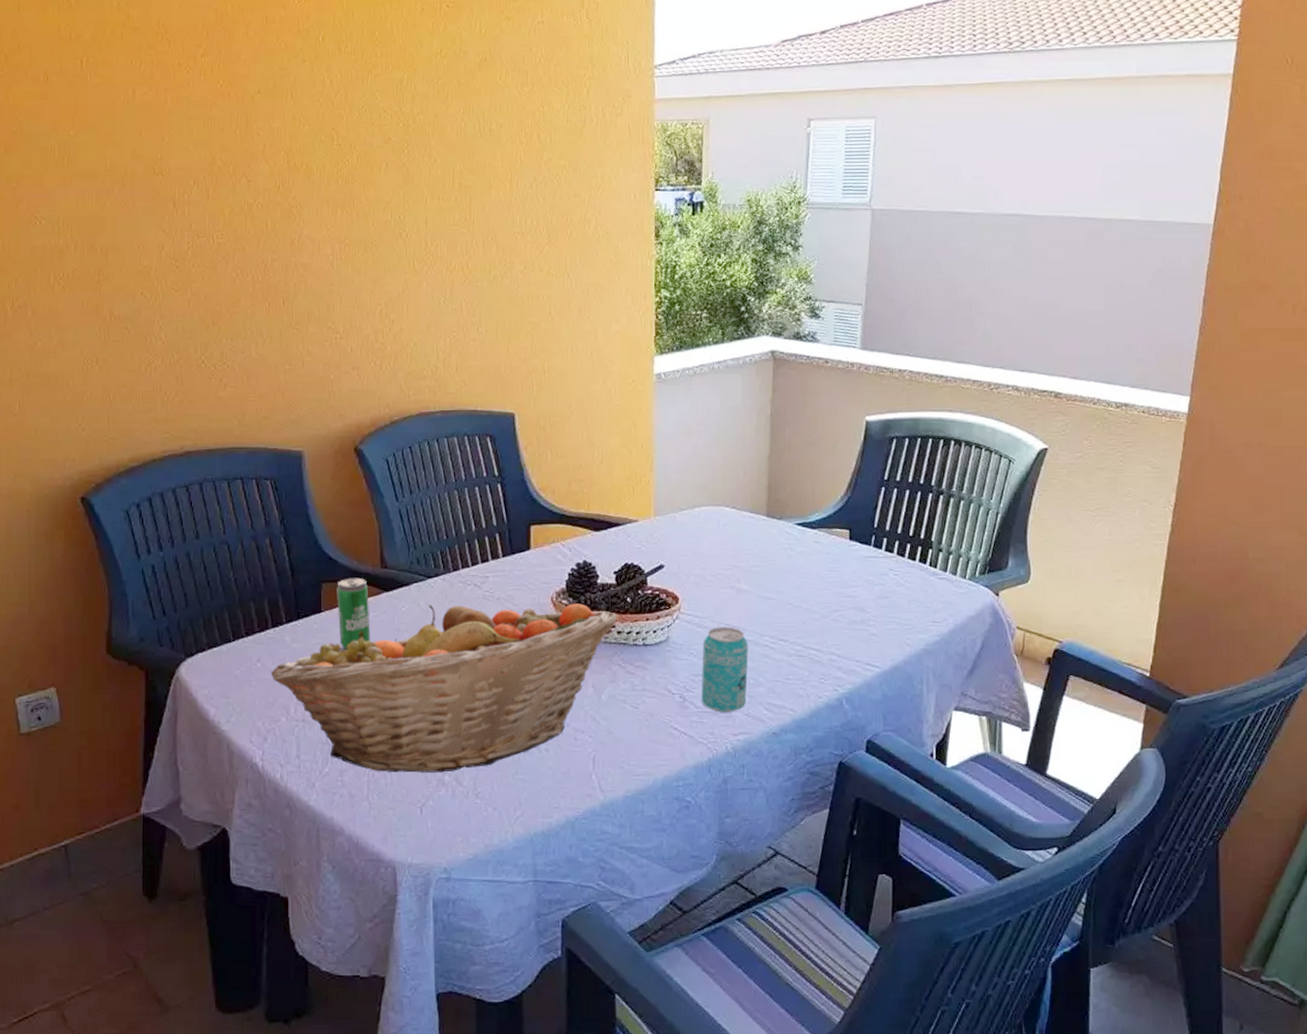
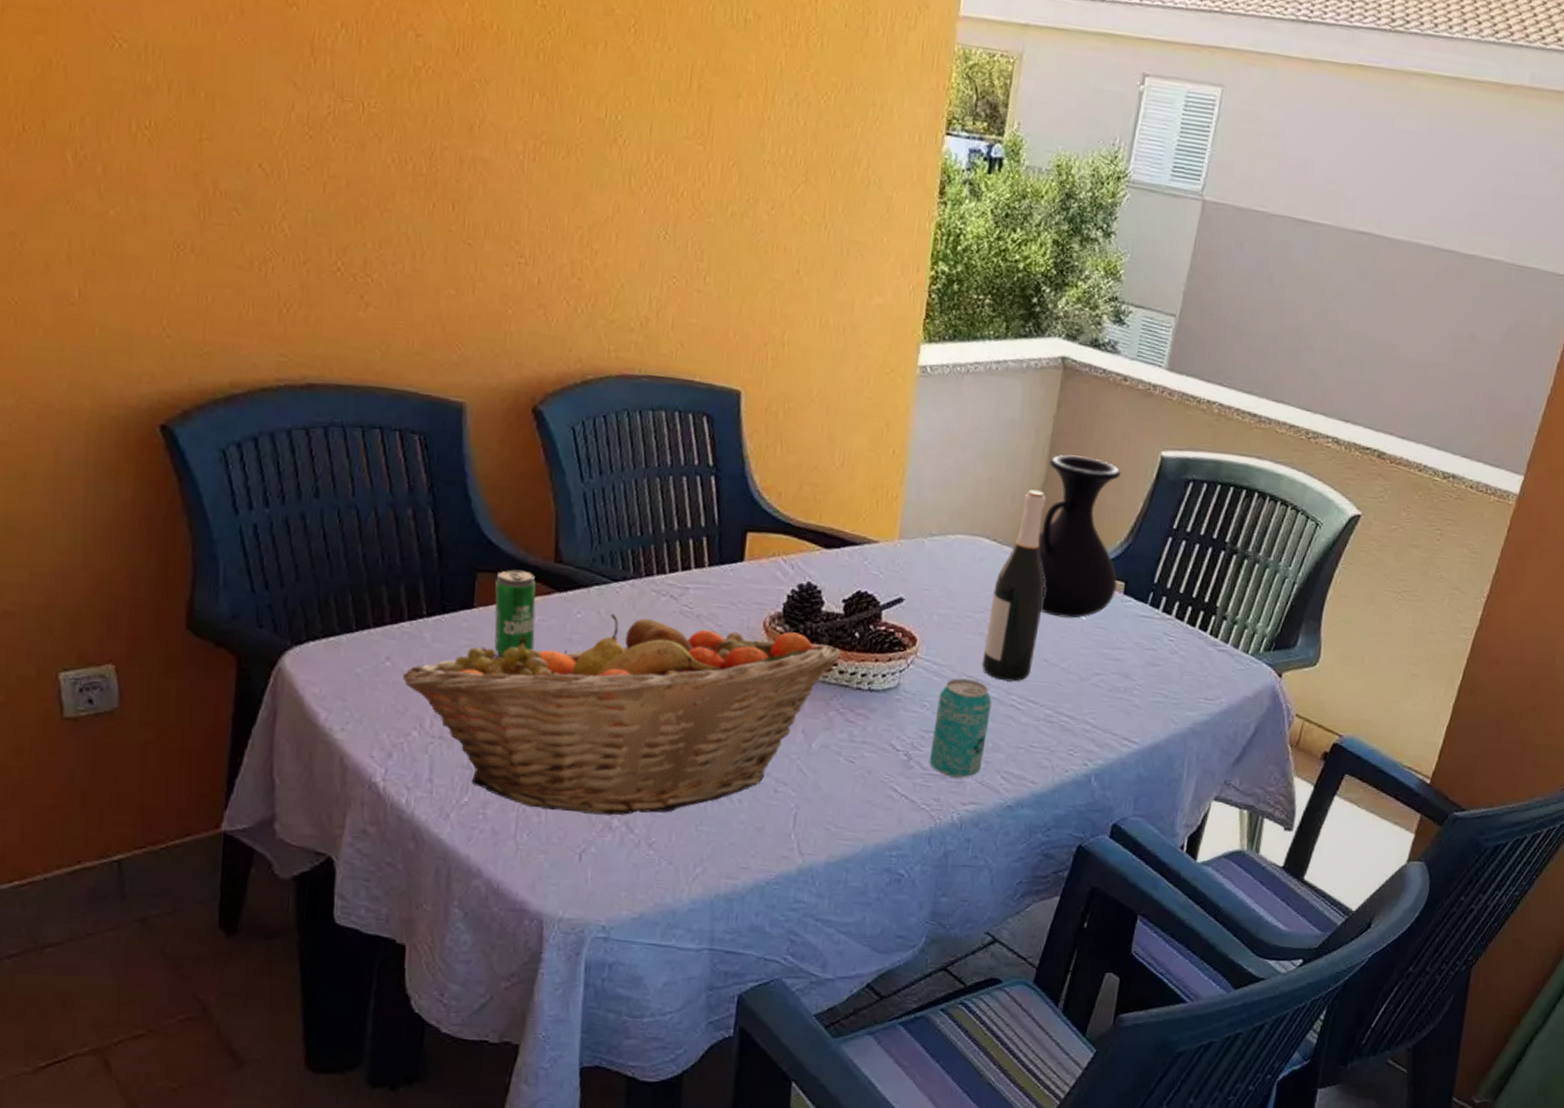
wine bottle: none [736,462,782,625] -> present [981,489,1046,682]
vase: none [770,429,842,566] -> present [1038,455,1121,619]

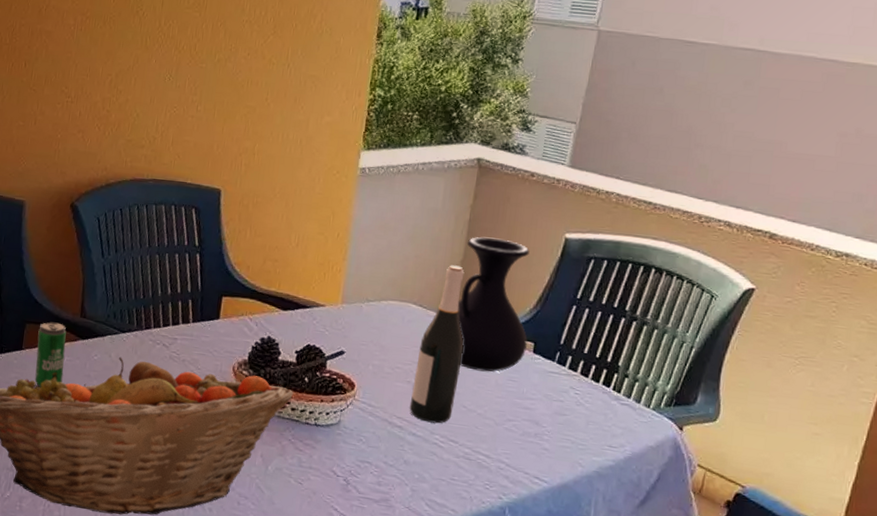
beverage can: present [929,678,992,778] -> none [364,418,418,503]

